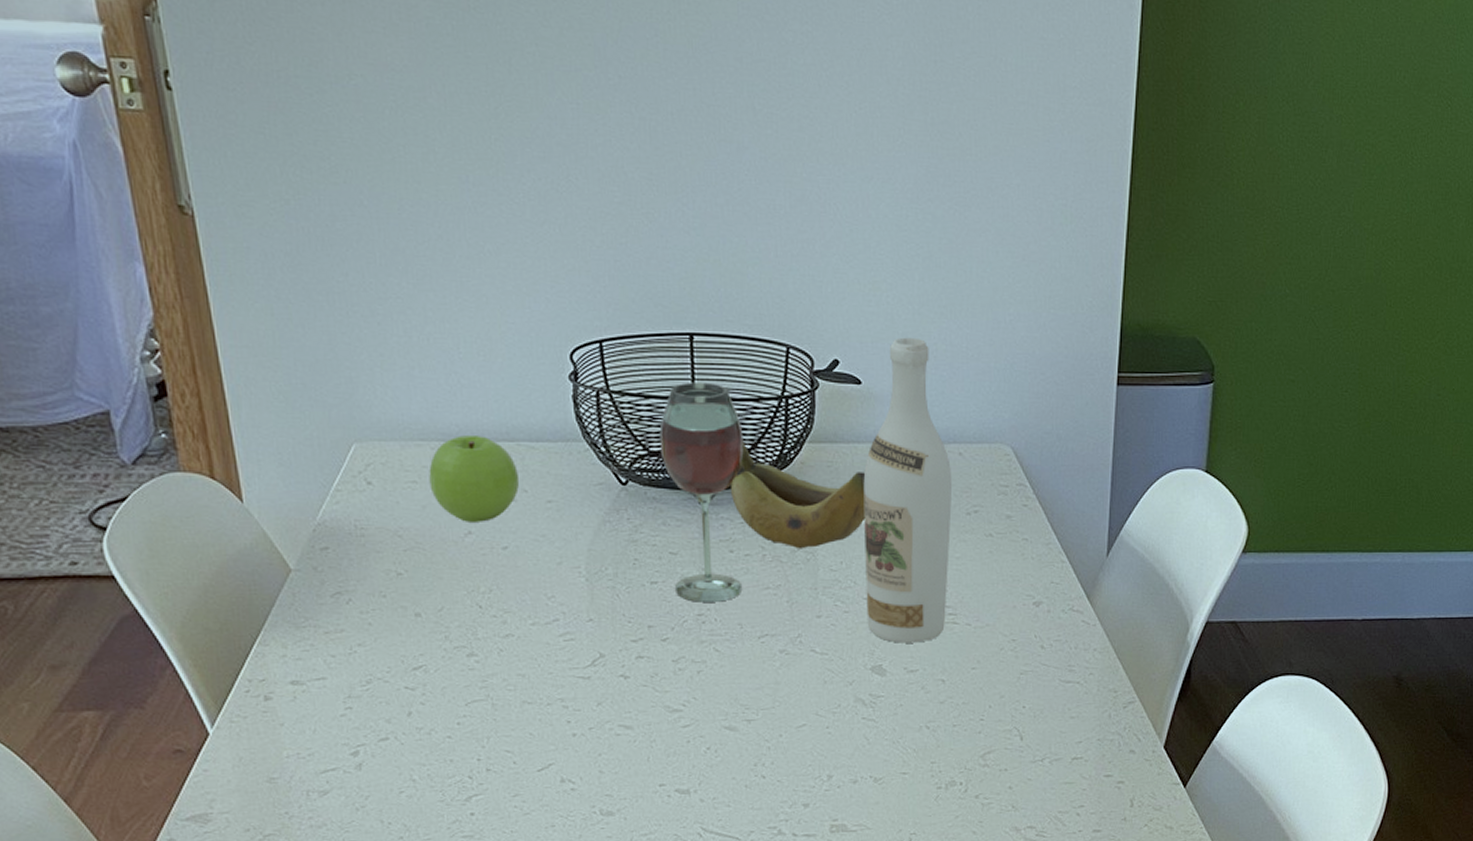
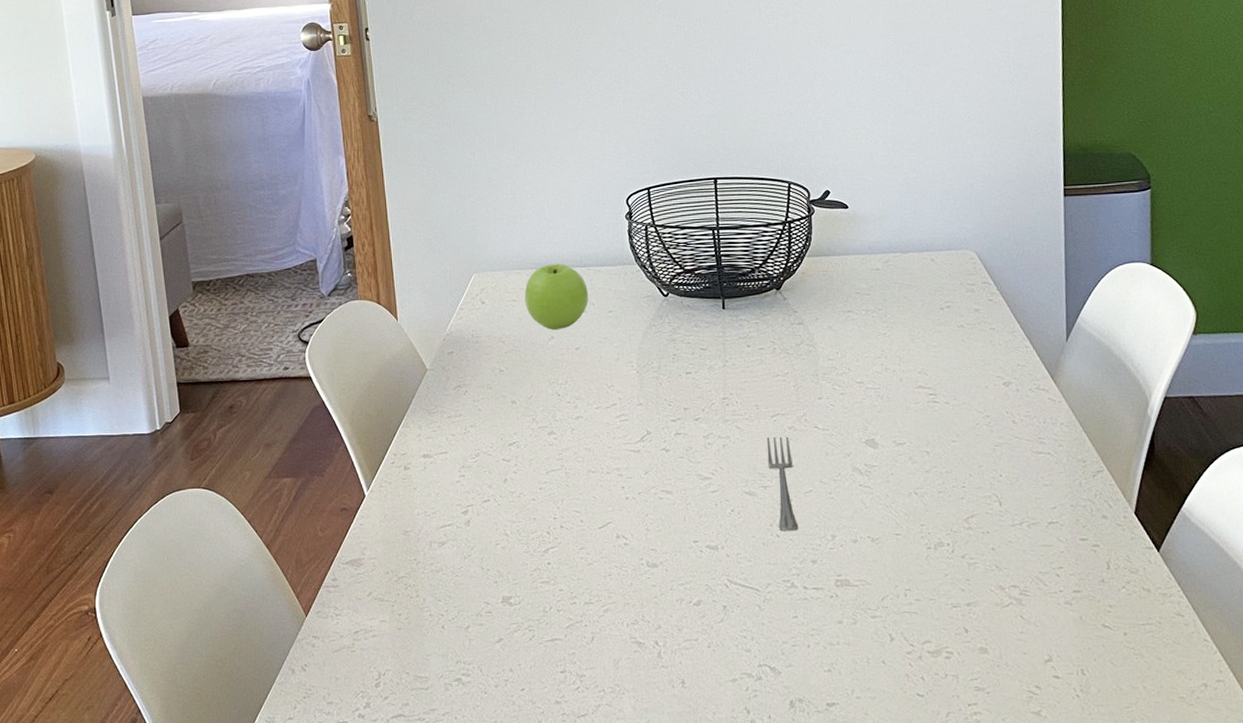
wineglass: present [659,382,744,602] -> none [692,214,757,388]
banana: present [731,440,866,549] -> none [747,258,856,343]
fork: none [752,661,789,772] -> present [766,436,799,532]
wine bottle: present [863,337,953,643] -> none [852,169,928,420]

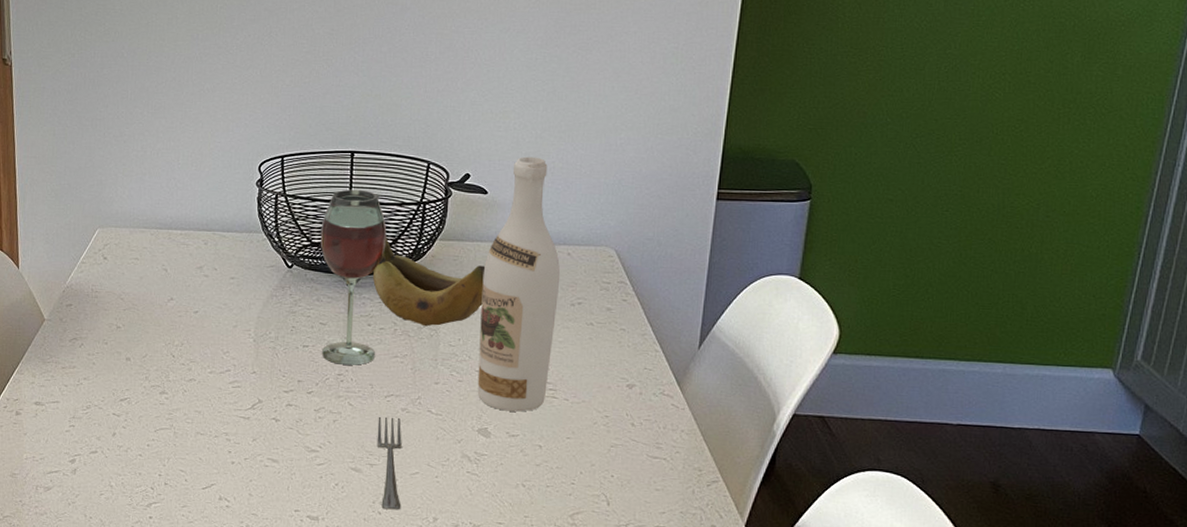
apple: present [524,264,589,330] -> none [147,225,212,291]
wineglass: none [692,214,757,388] -> present [320,189,387,365]
banana: none [747,258,856,343] -> present [373,236,486,327]
wine bottle: none [852,169,928,420] -> present [477,156,561,412]

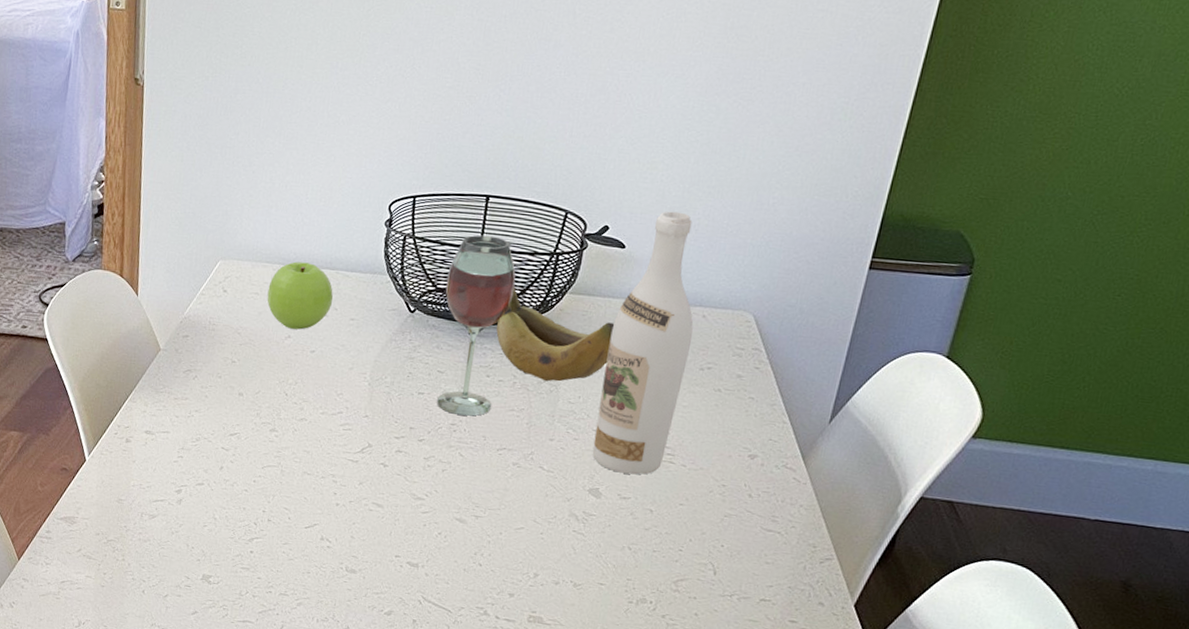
apple: none [147,225,212,291] -> present [267,261,334,330]
fork: present [377,416,402,510] -> none [482,469,511,564]

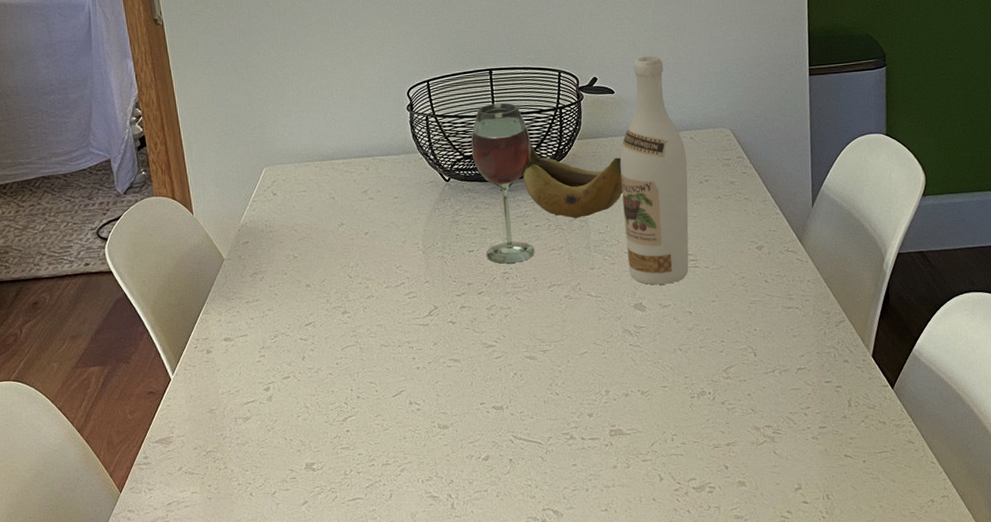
apple: present [267,261,334,330] -> none [314,155,375,217]

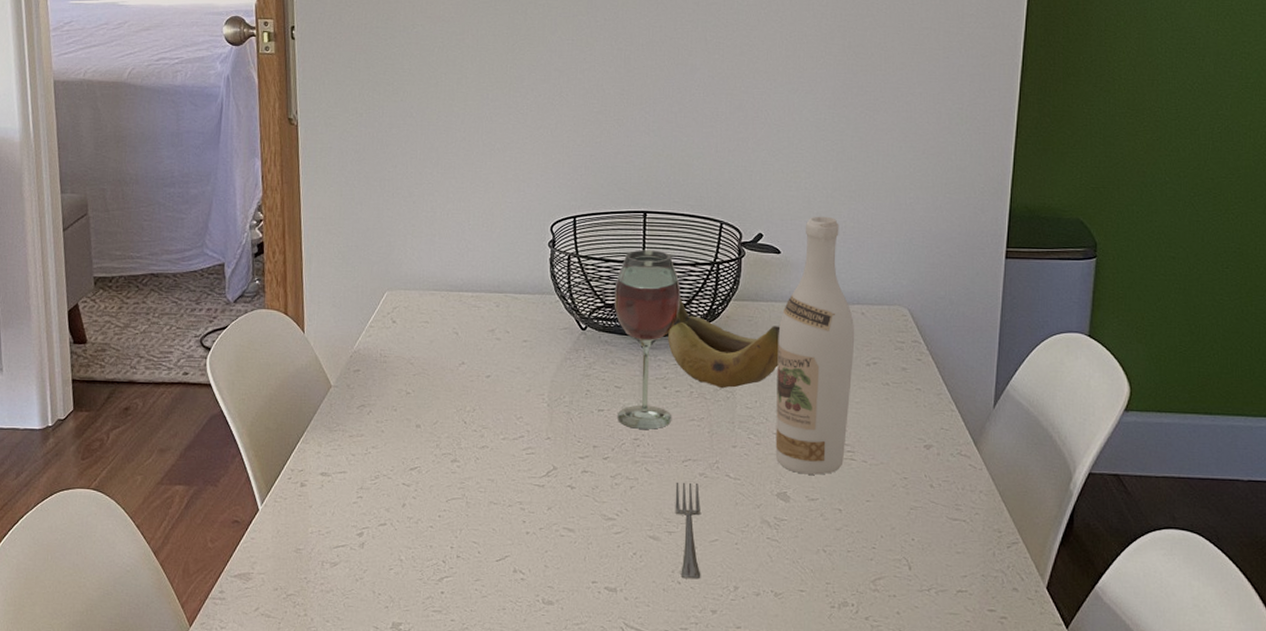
fork: none [544,304,576,390] -> present [675,482,701,580]

